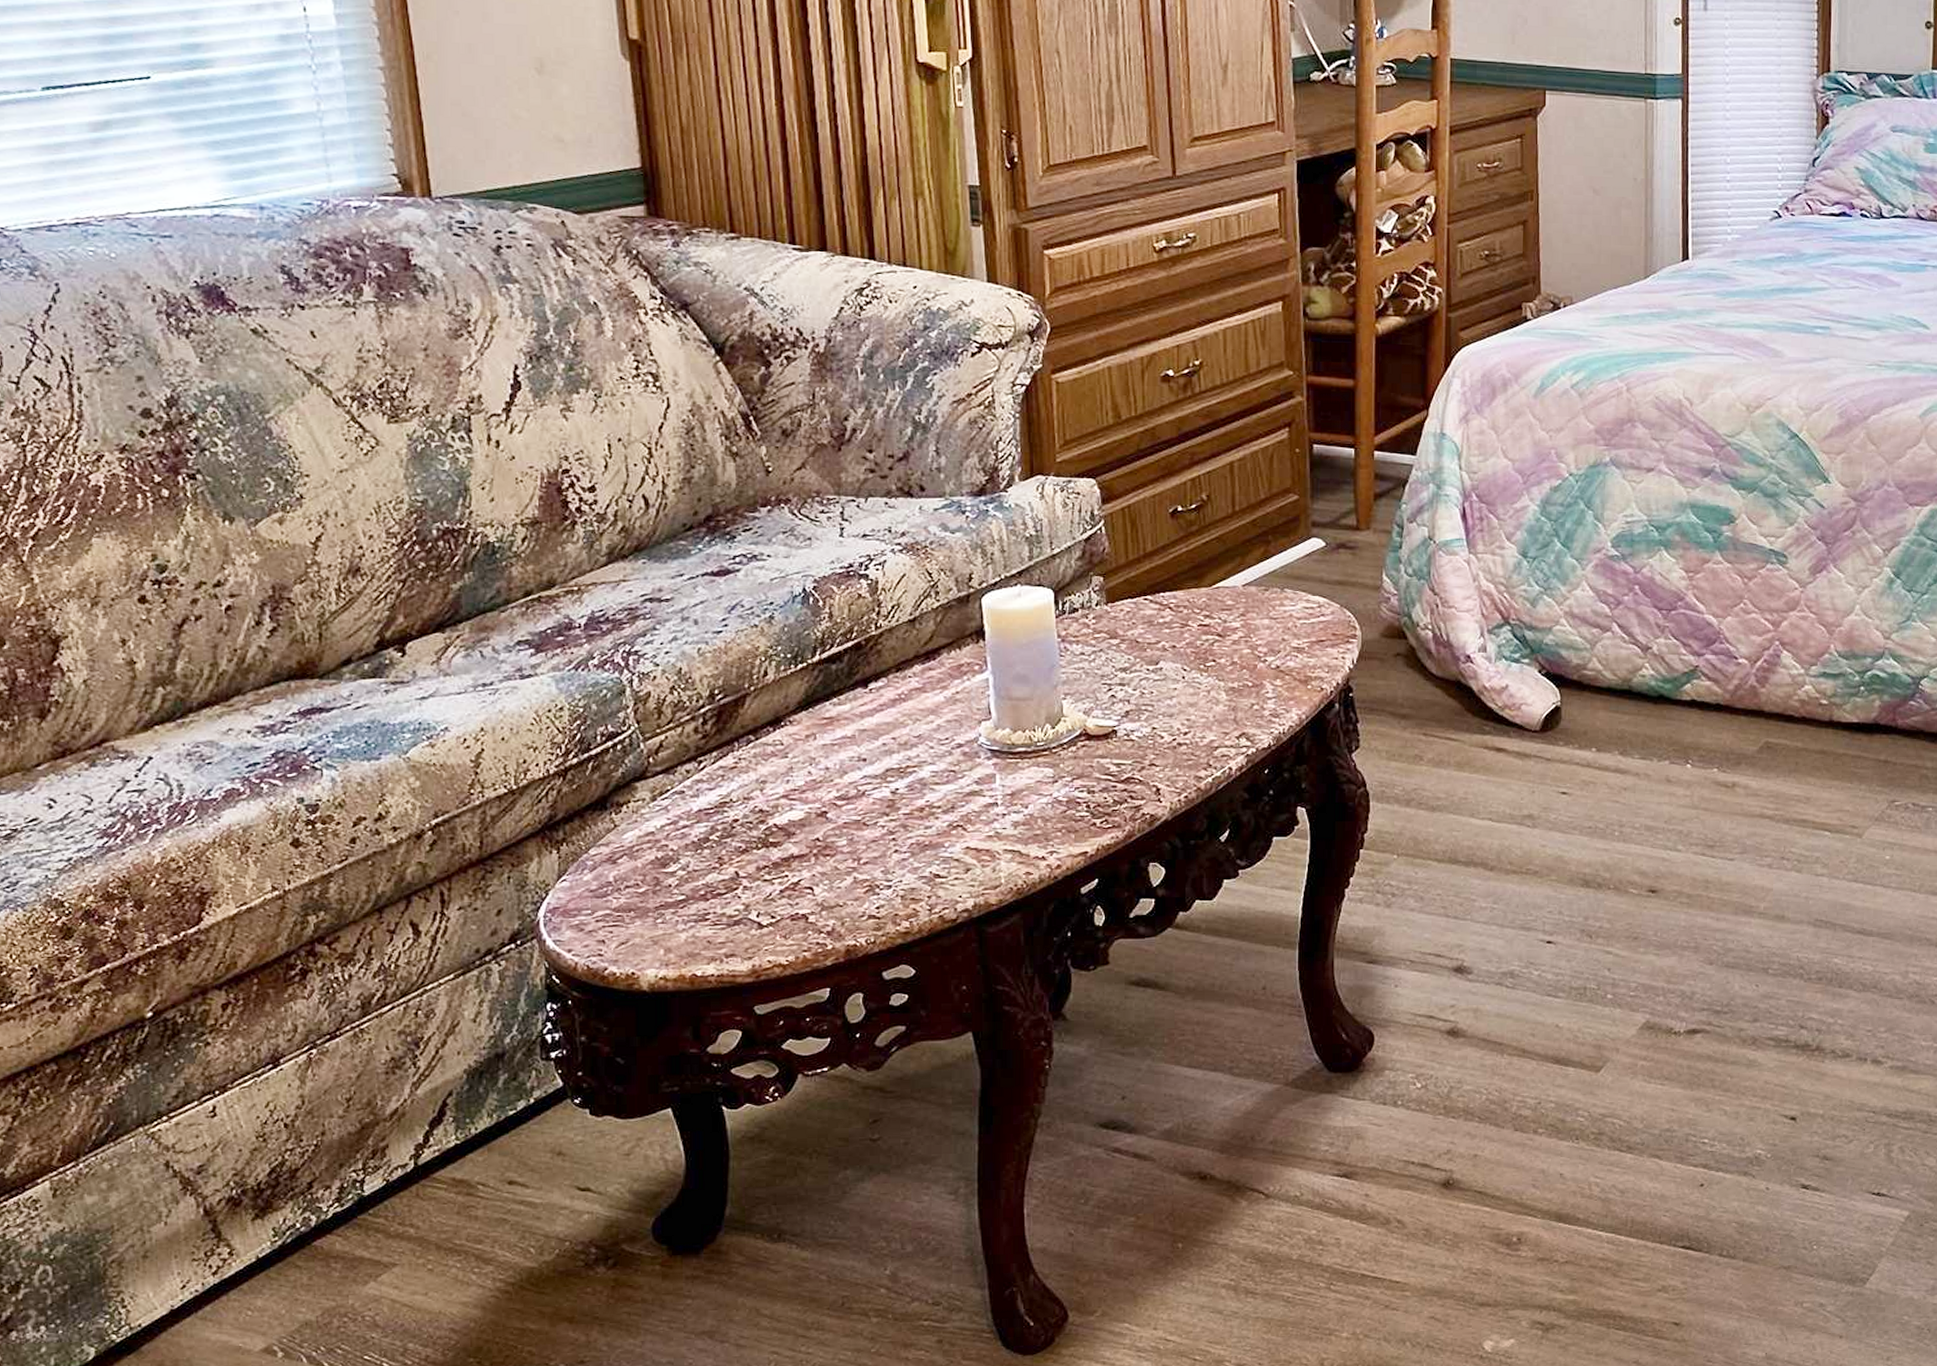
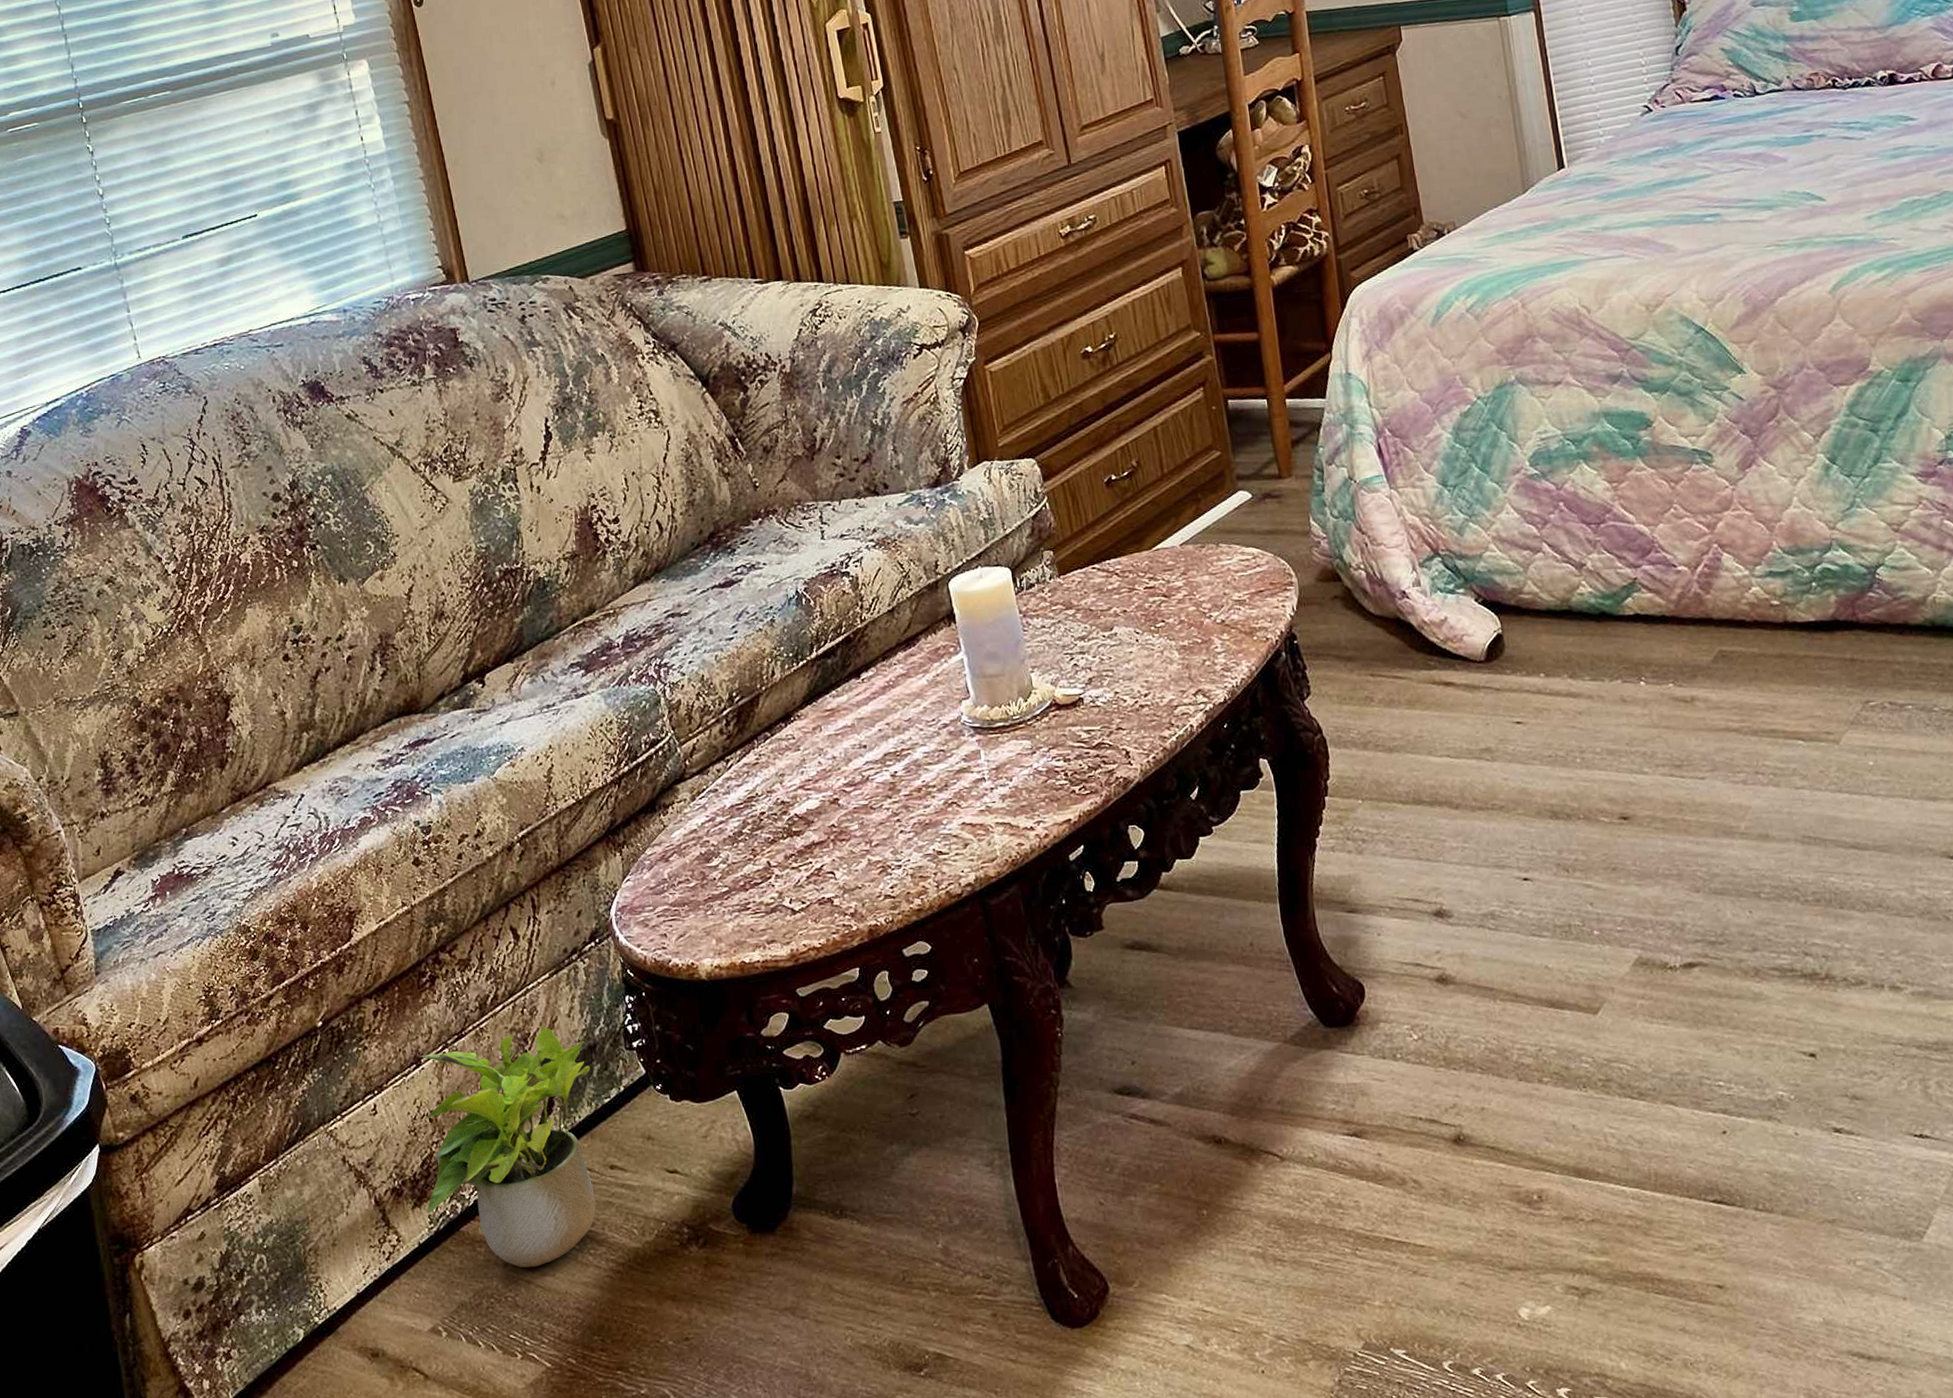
potted plant: none [270,1030,495,1286] -> present [421,1026,596,1268]

